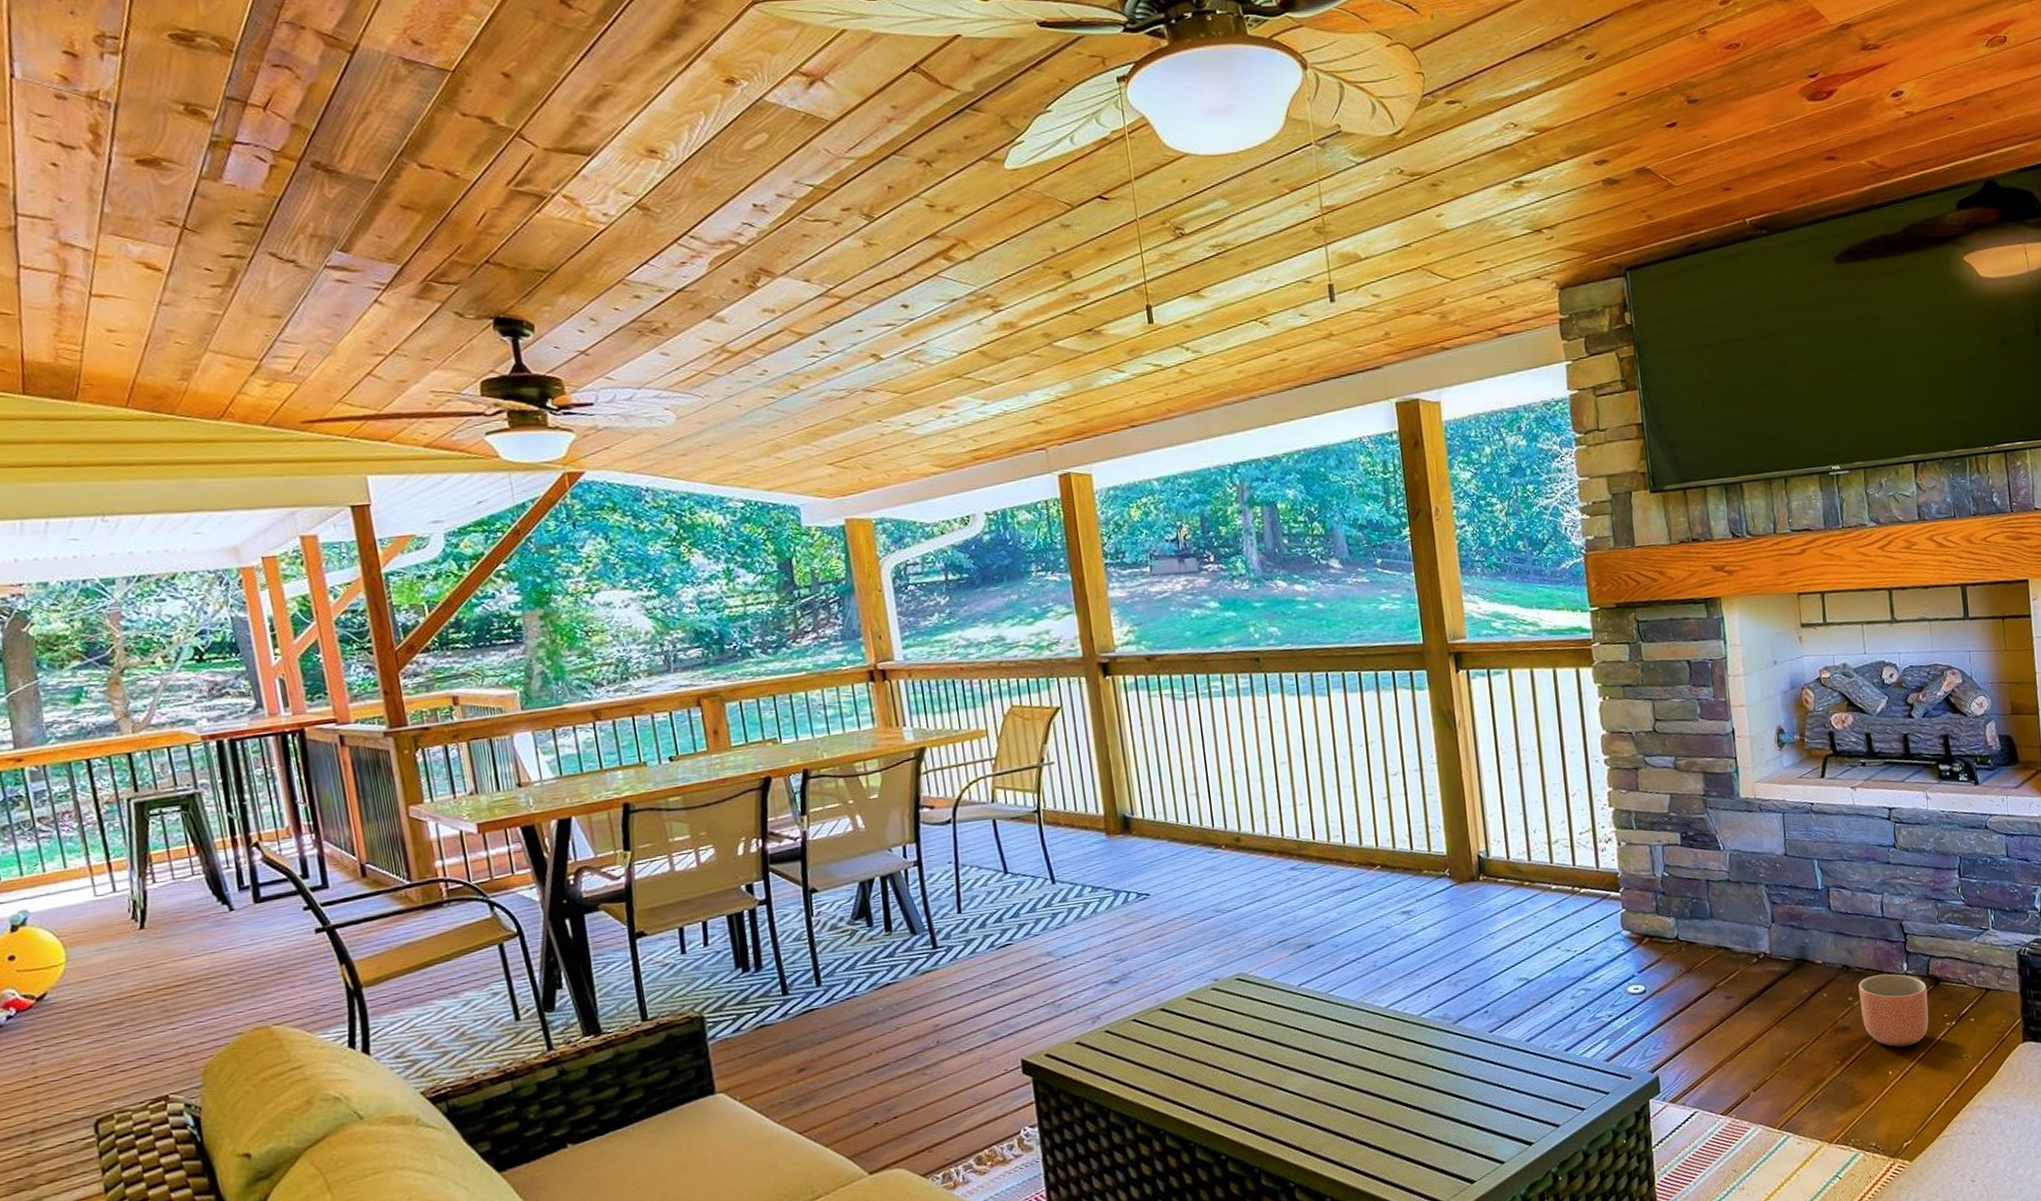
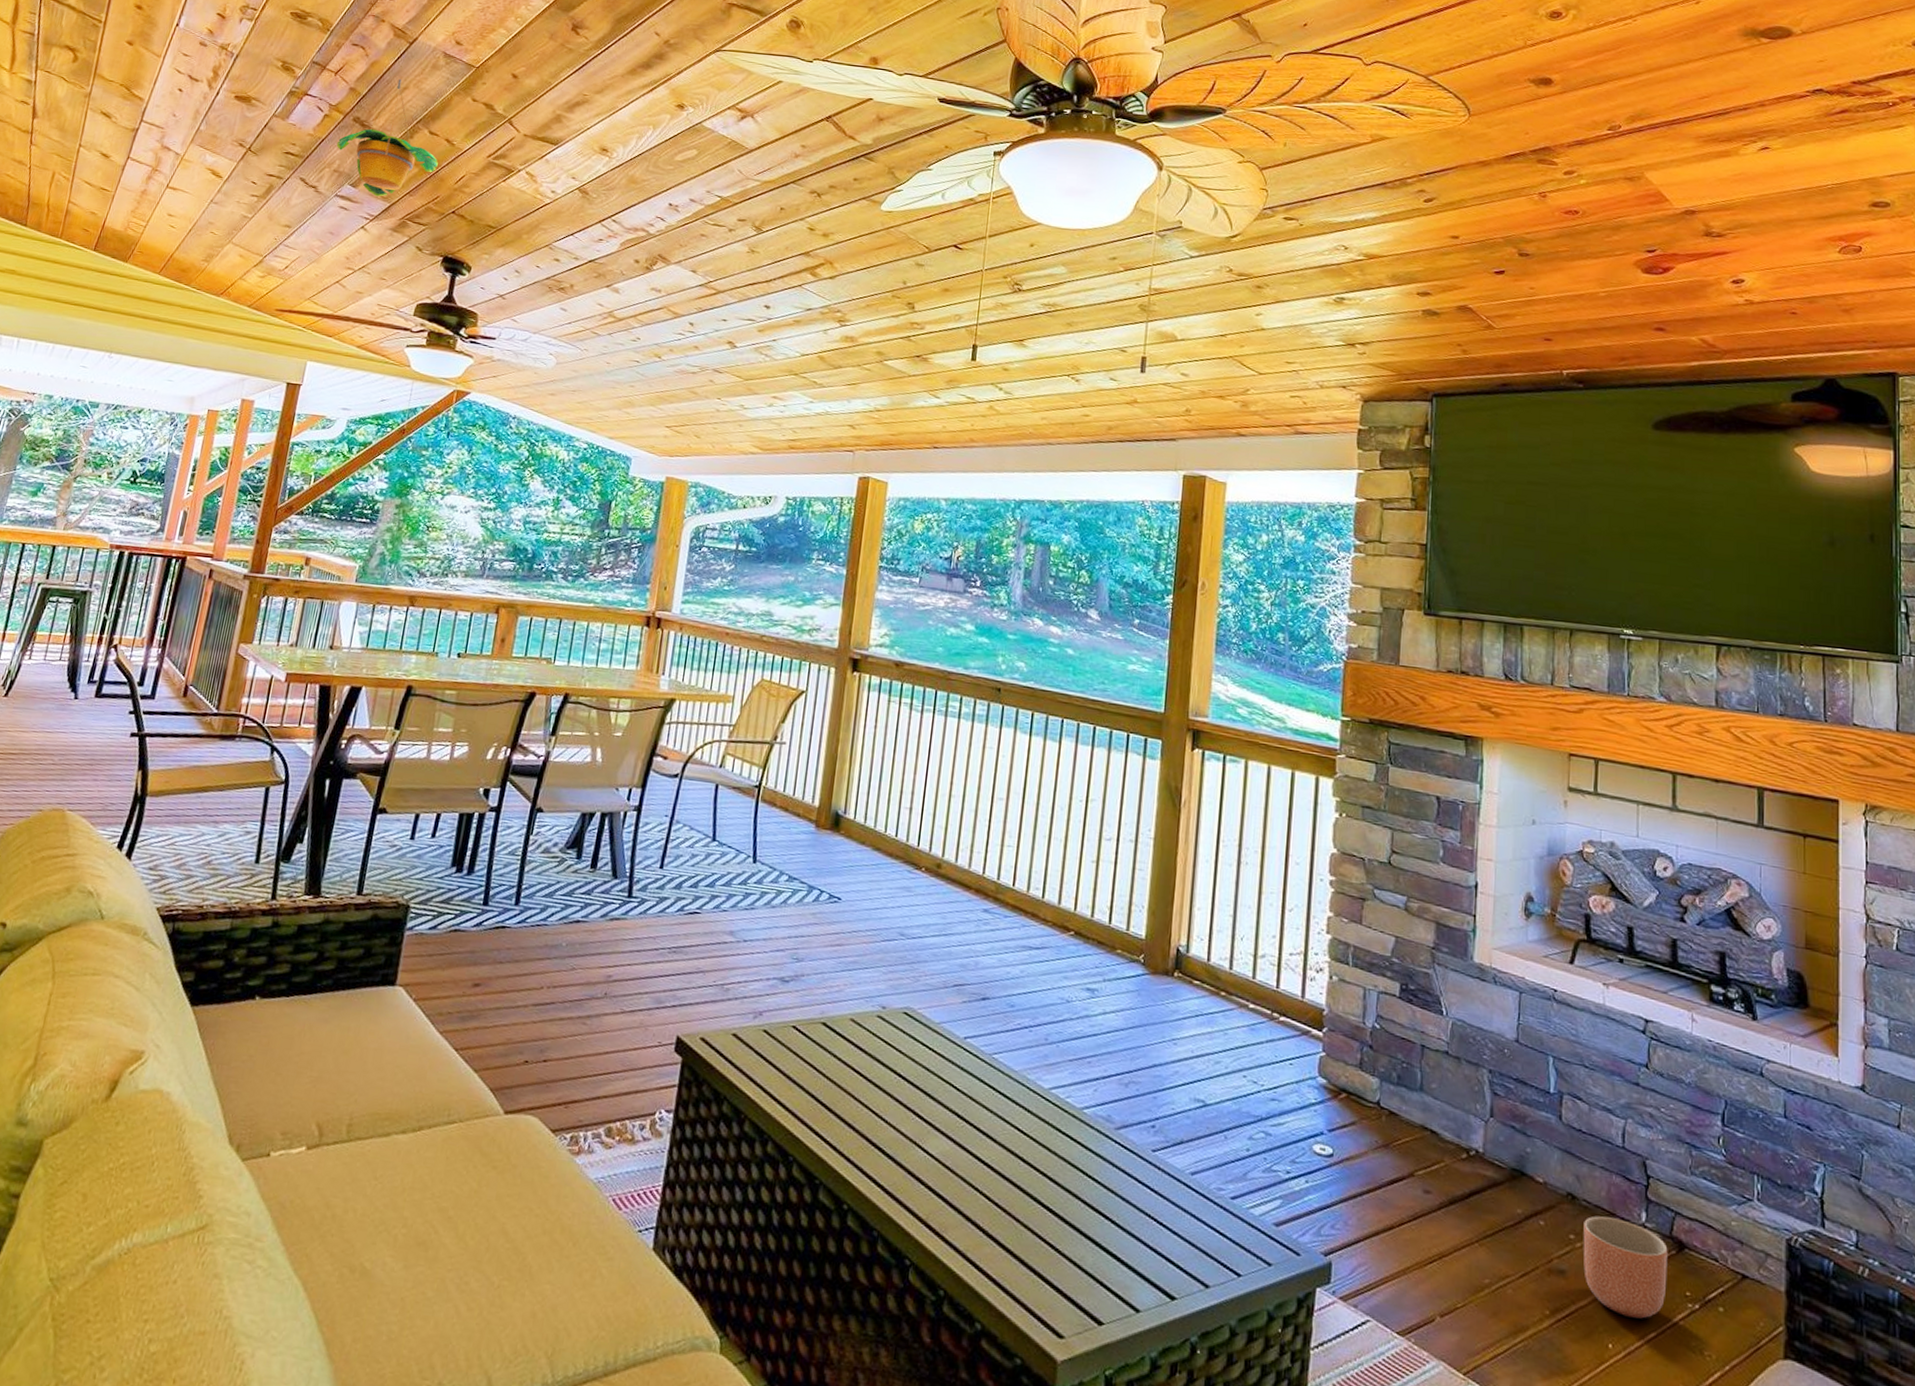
hanging planter: none [300,102,446,259] -> present [336,78,438,197]

